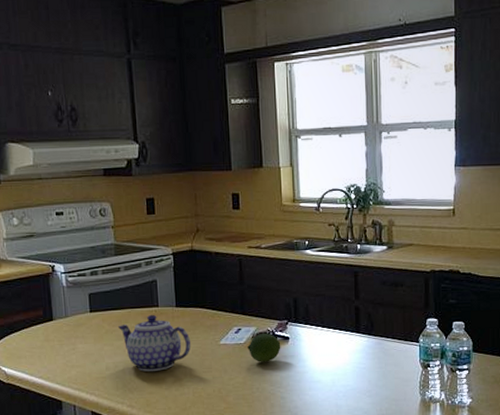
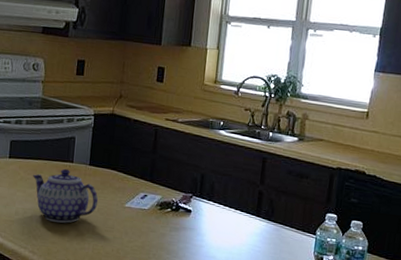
fruit: present [247,334,281,362] -> none [150,203,183,231]

